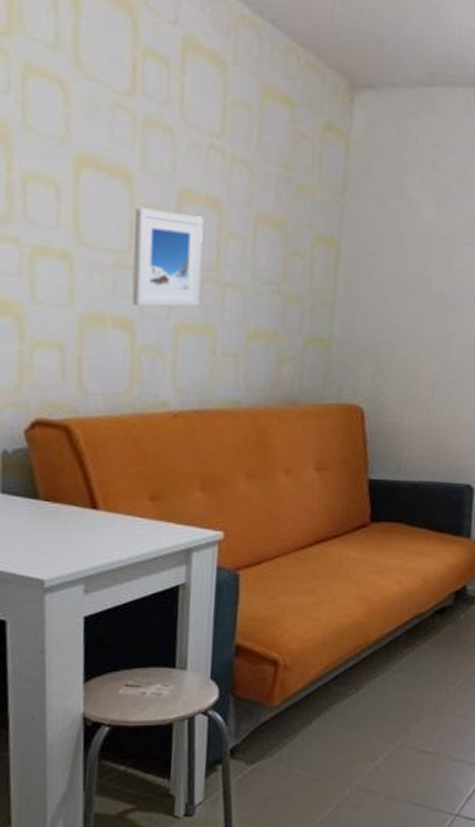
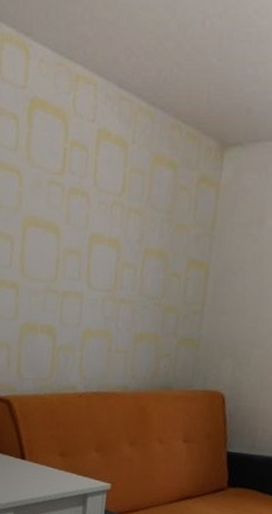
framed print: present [131,206,204,307] -> none [55,249,107,318]

